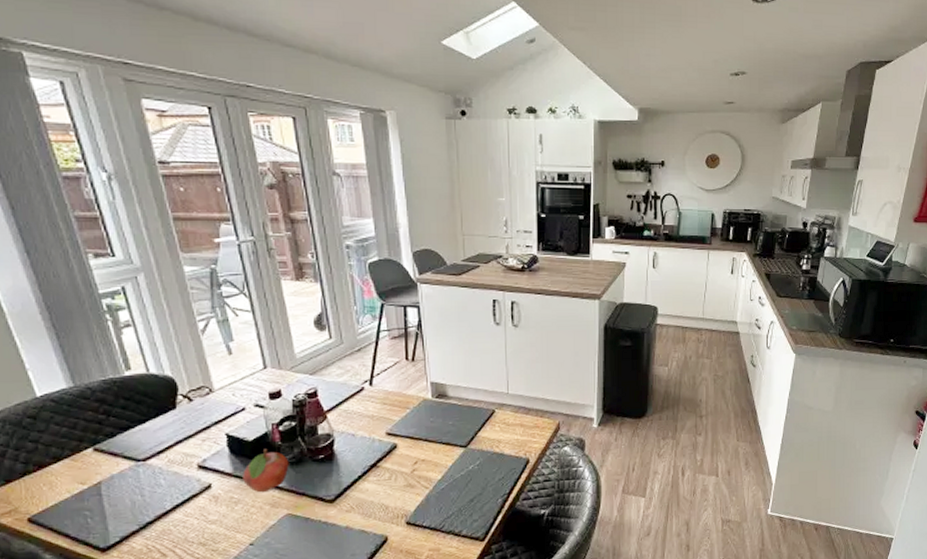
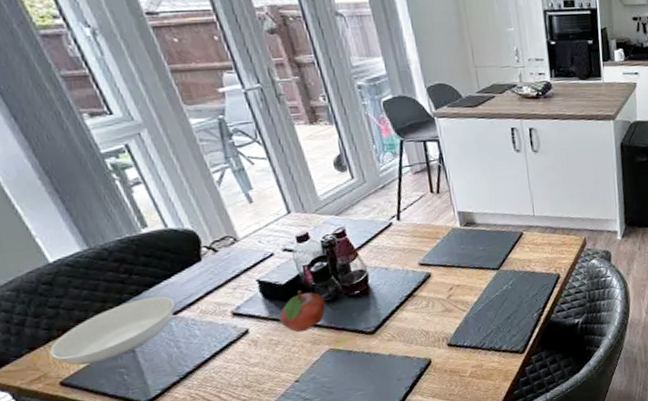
bowl: none [23,440,146,504] -> present [49,295,176,366]

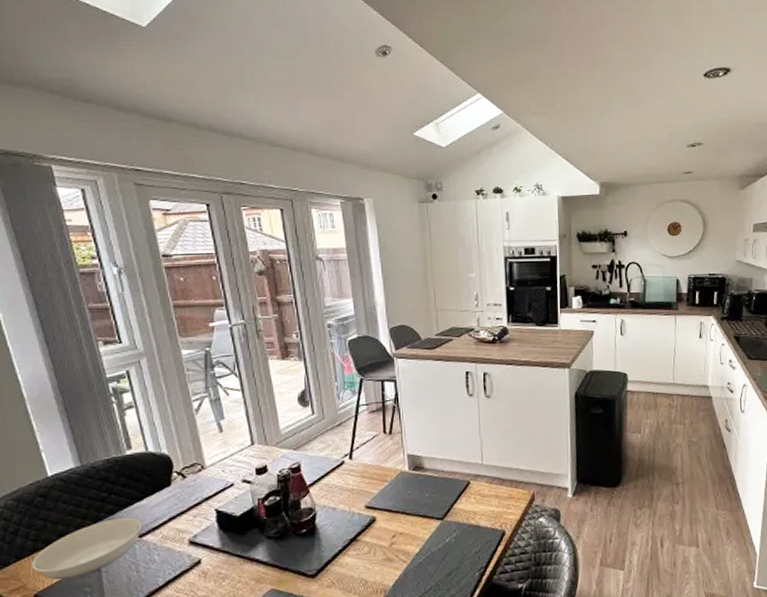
fruit: present [279,290,326,333] -> none [230,524,274,568]

